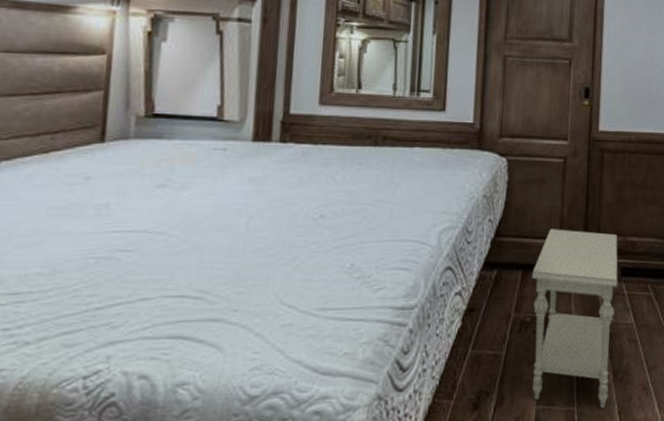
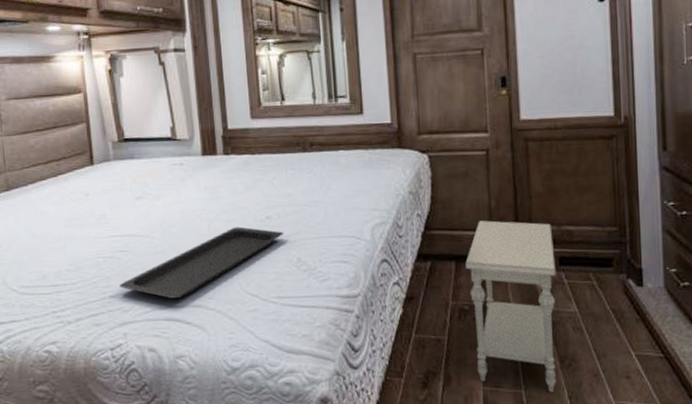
serving tray: none [111,225,338,311] -> present [119,226,283,299]

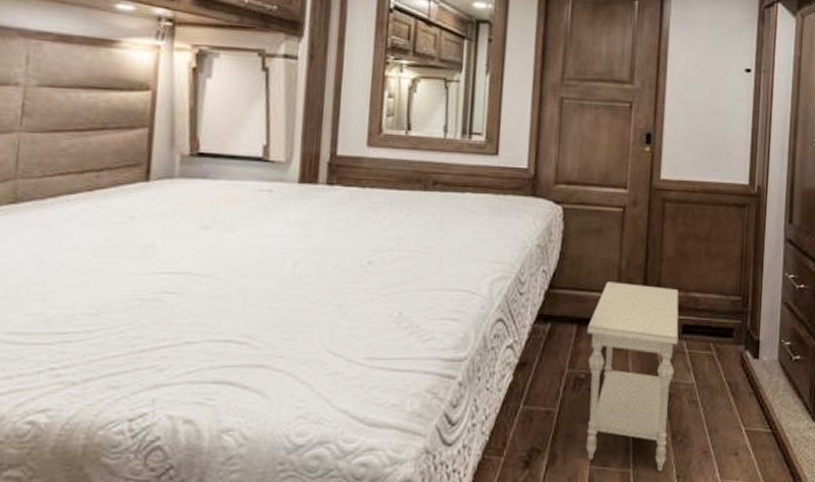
serving tray: present [119,226,283,299] -> none [156,271,386,356]

